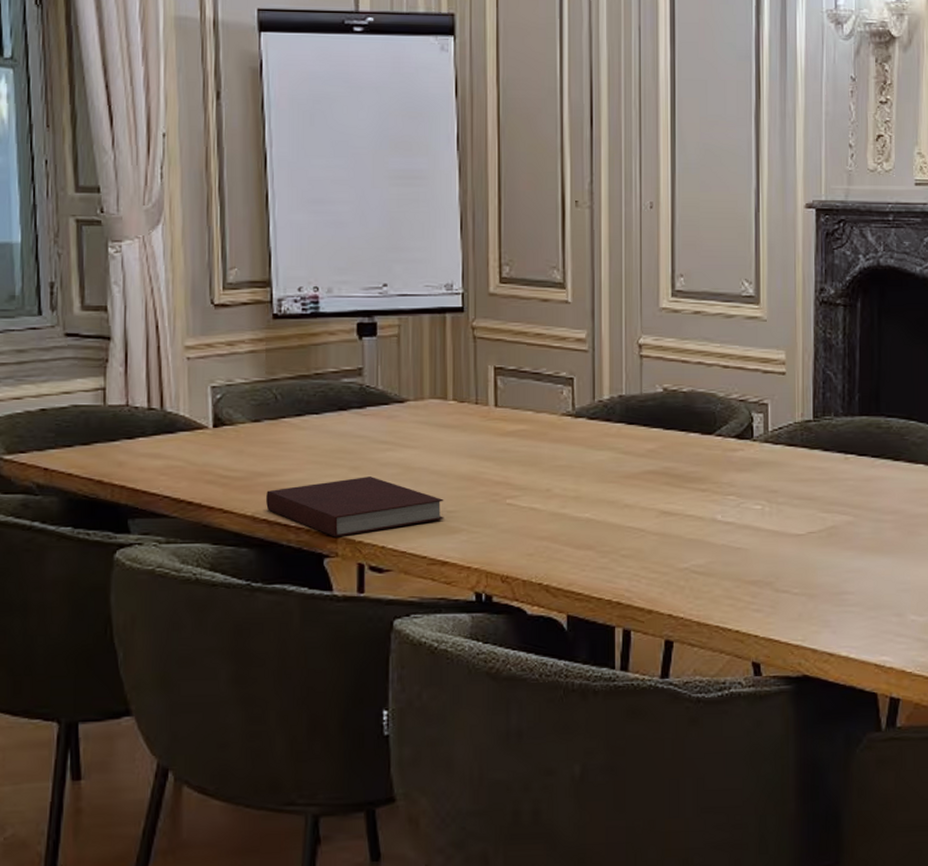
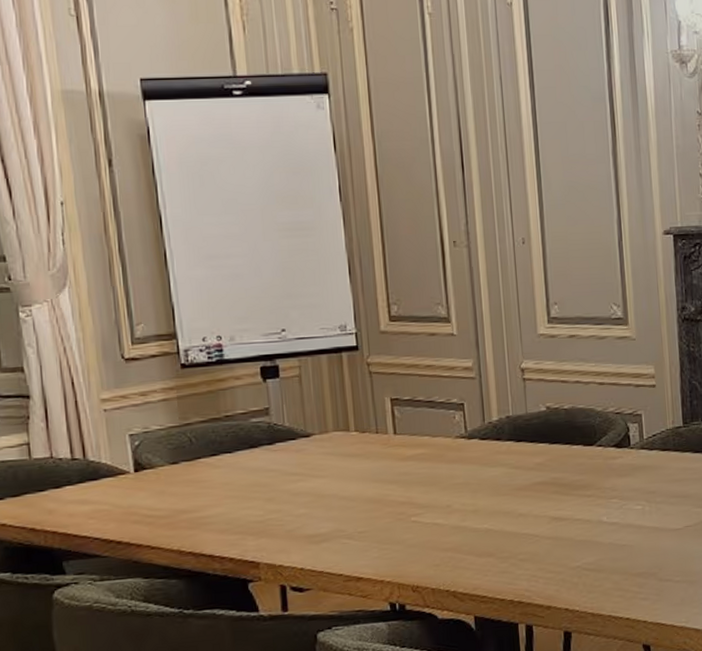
notebook: present [266,477,444,537] -> none [190,506,356,563]

